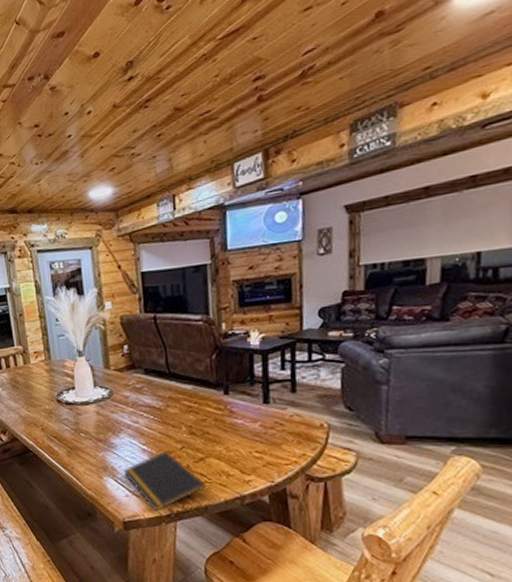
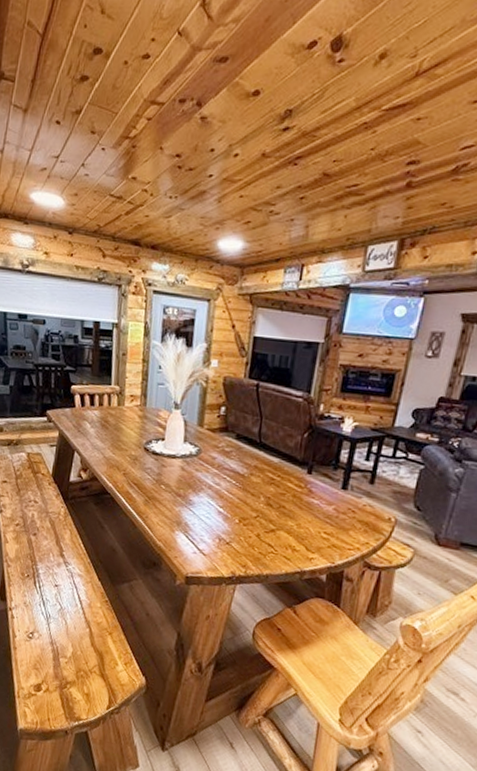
notepad: present [123,451,207,512] -> none [195,516,273,573]

